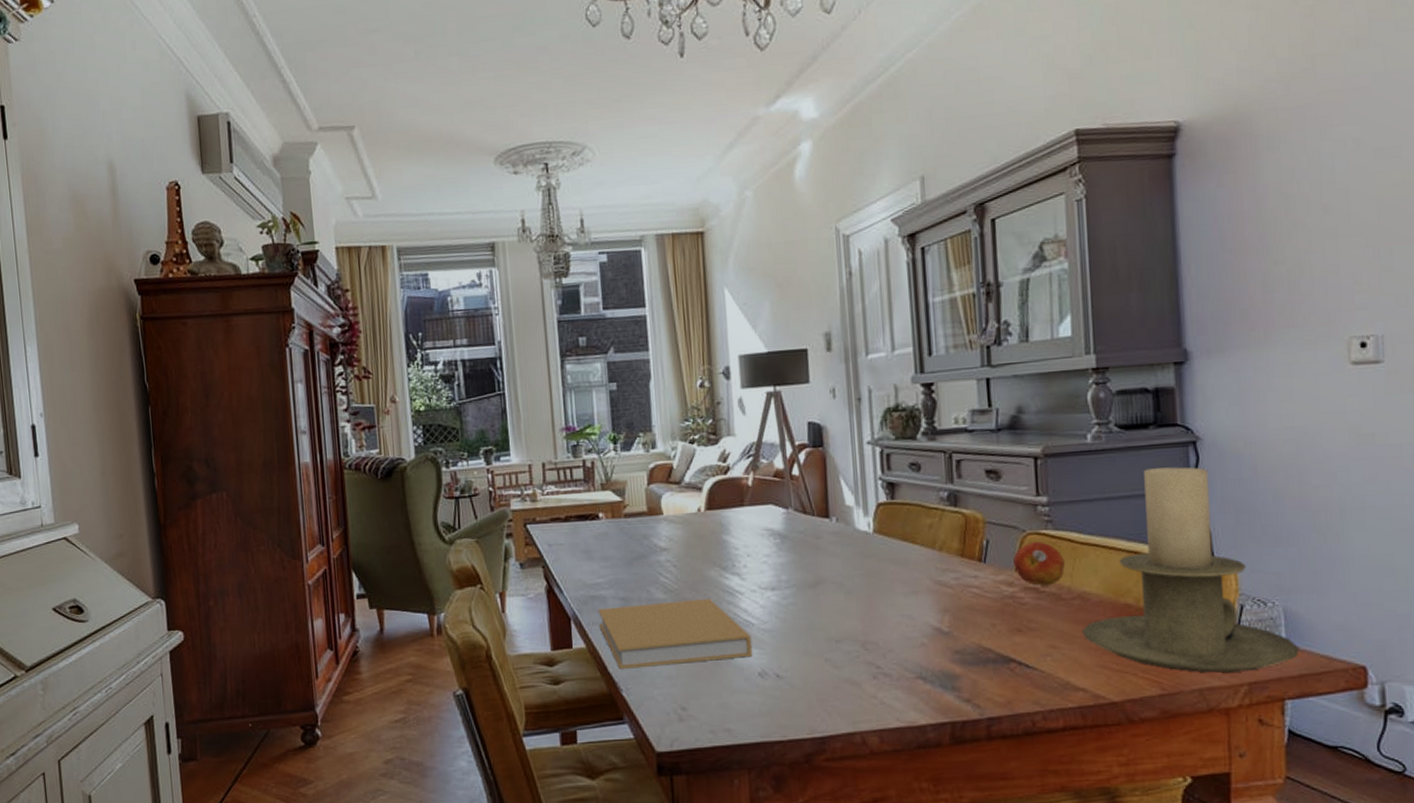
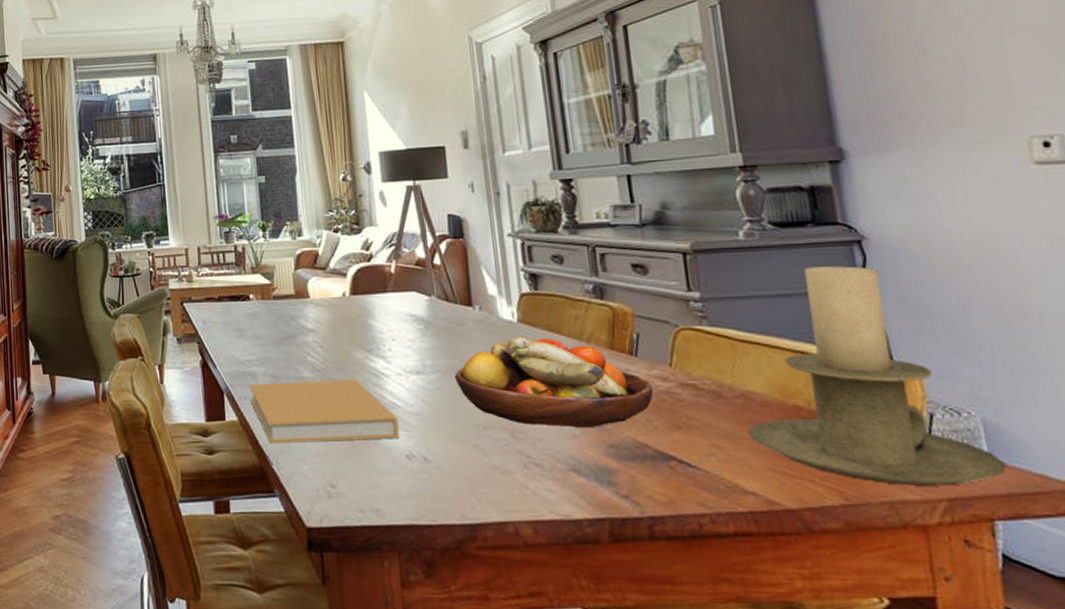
fruit bowl: none [809,547,999,637] -> present [455,336,654,428]
fruit: present [1013,542,1065,586] -> none [666,338,724,382]

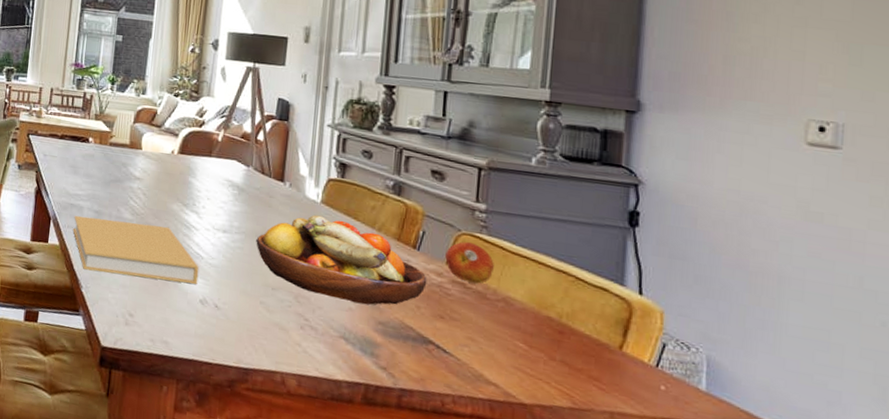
fruit: none [666,338,724,382] -> present [445,241,494,284]
candle holder: present [748,266,1007,486] -> none [502,199,720,408]

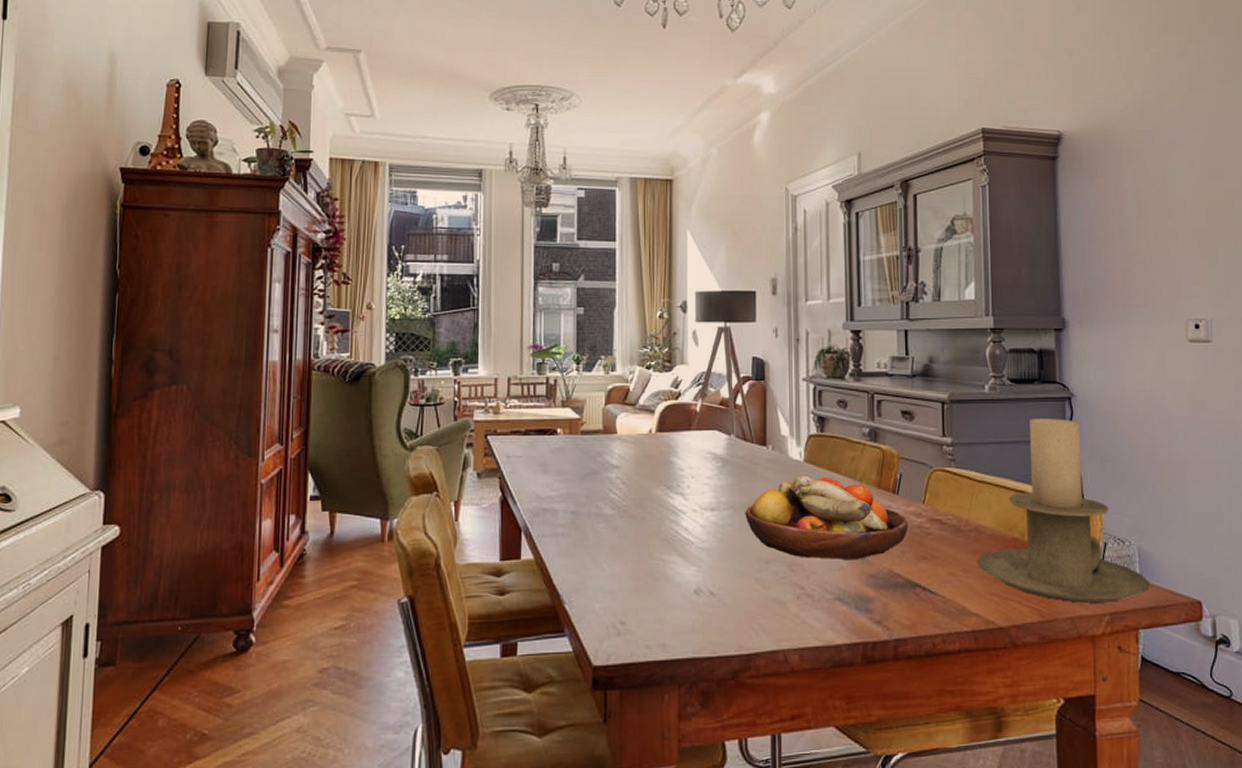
book: present [73,215,199,284] -> none [548,515,690,582]
fruit: present [445,241,494,284] -> none [922,478,964,518]
candle holder: none [502,199,720,408] -> present [977,418,1151,603]

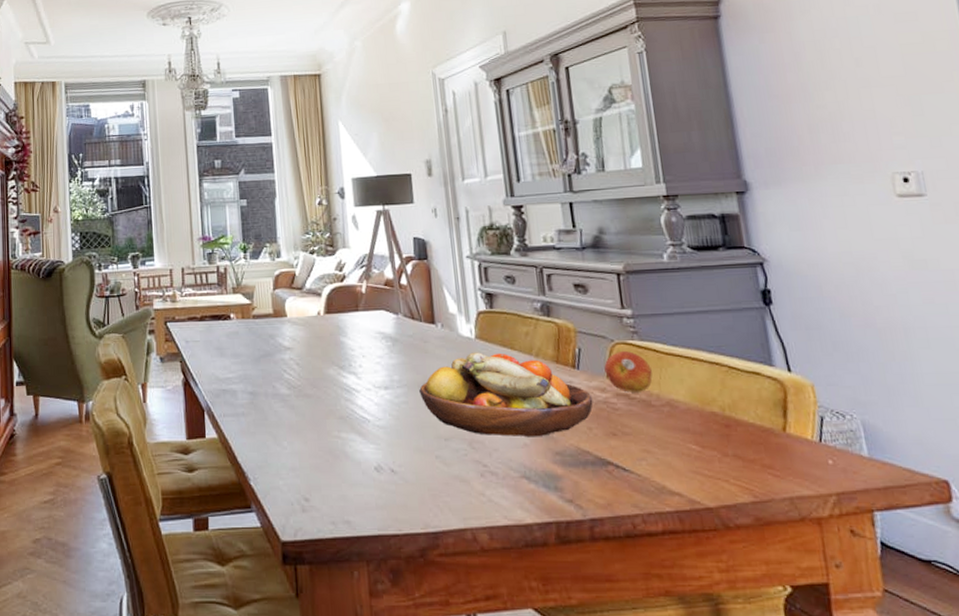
fruit: none [922,478,964,518] -> present [604,351,653,393]
candle holder: present [977,418,1151,603] -> none [673,285,882,482]

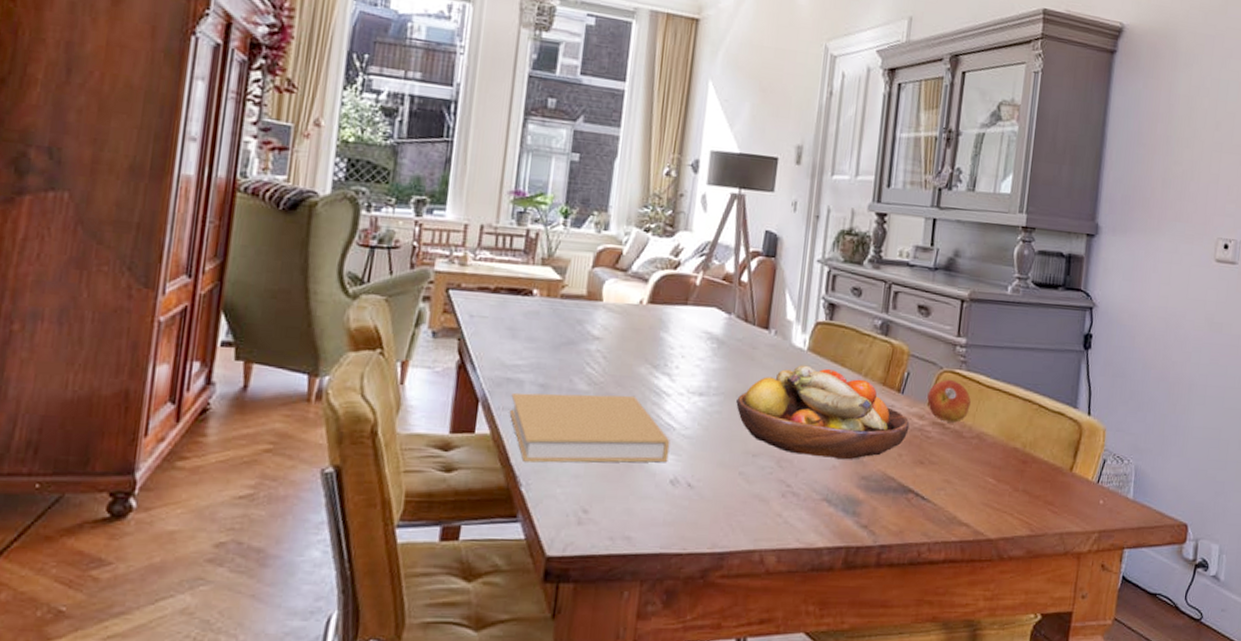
book: none [228,394,369,459] -> present [509,392,670,463]

